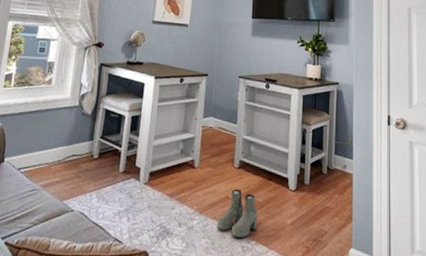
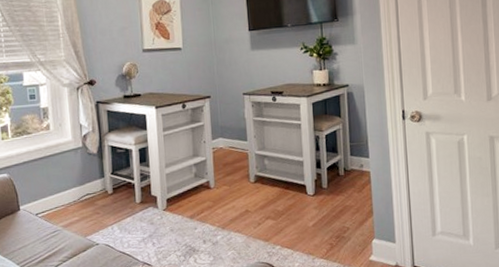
boots: present [216,188,258,239] -> none [240,201,281,246]

